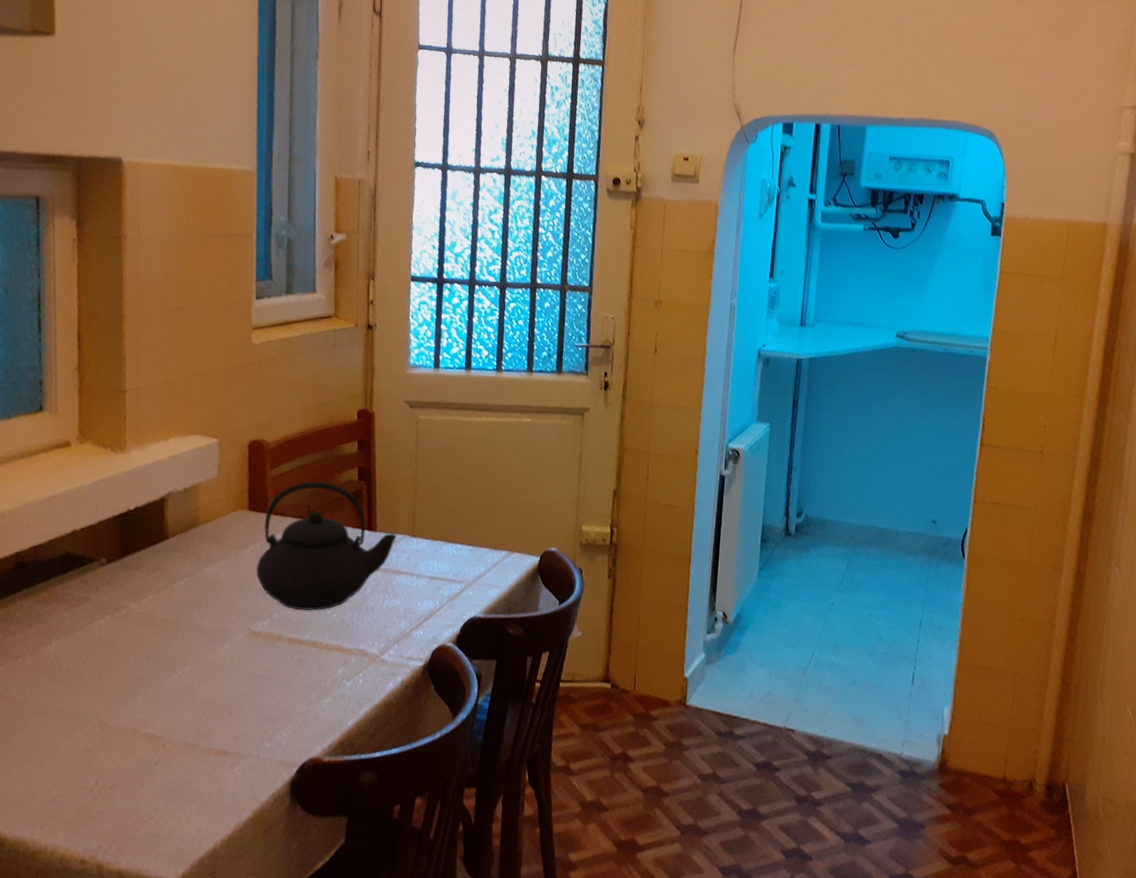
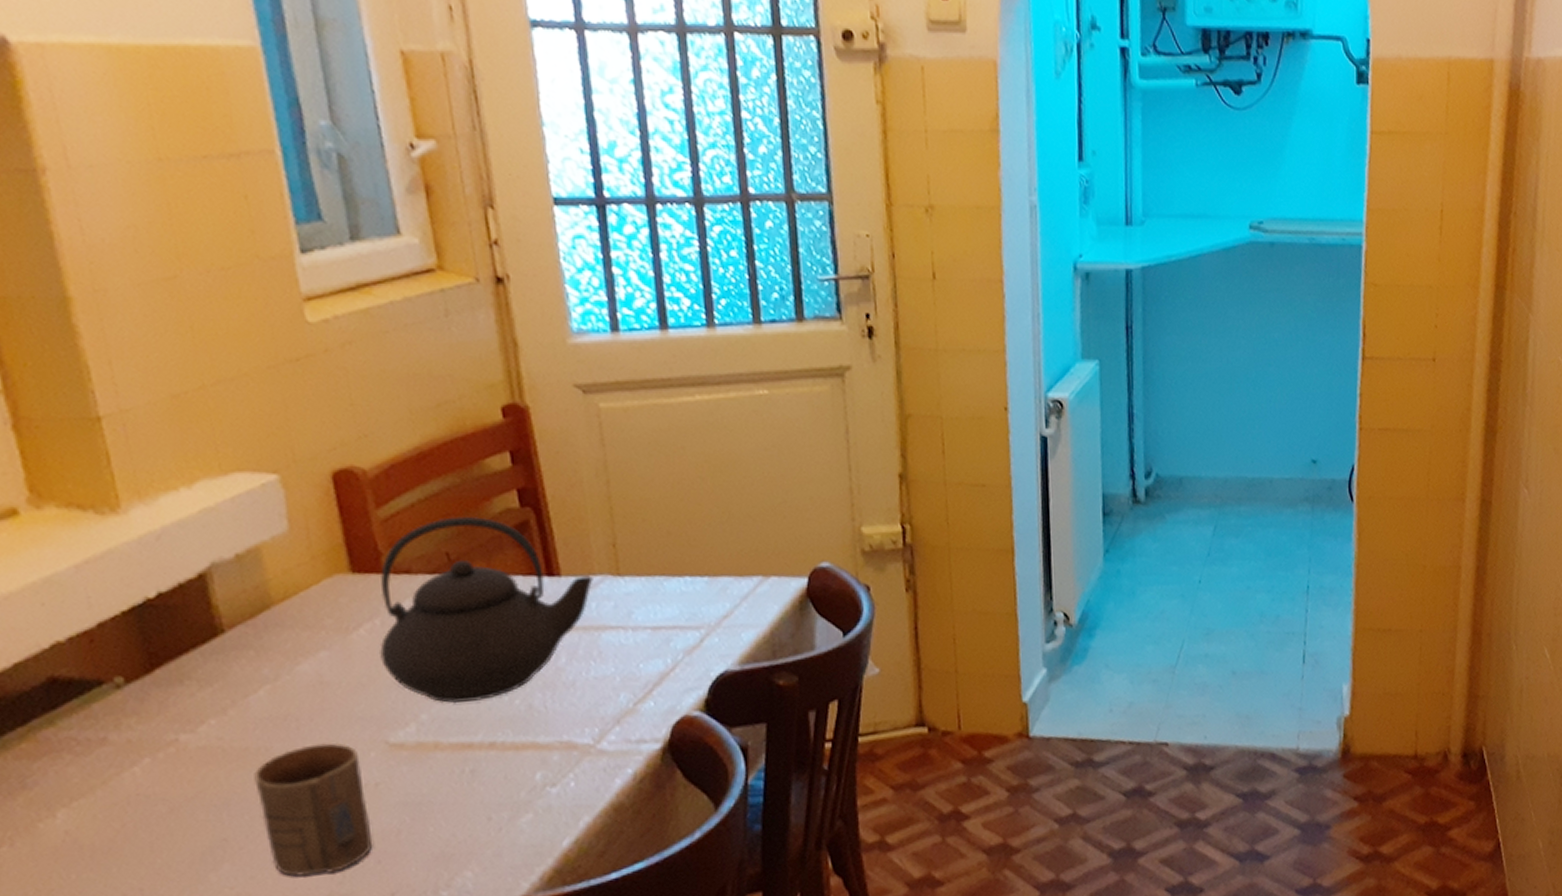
cup: none [167,623,232,715] -> present [254,743,373,877]

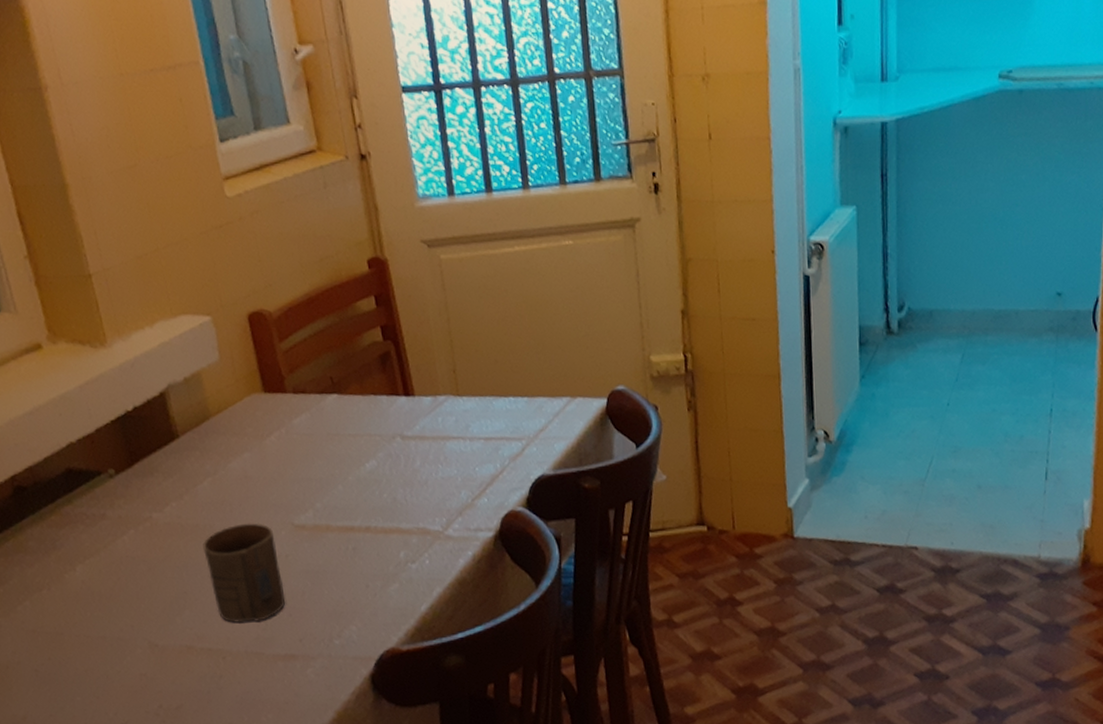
teapot: present [379,516,593,704] -> none [284,348,439,496]

